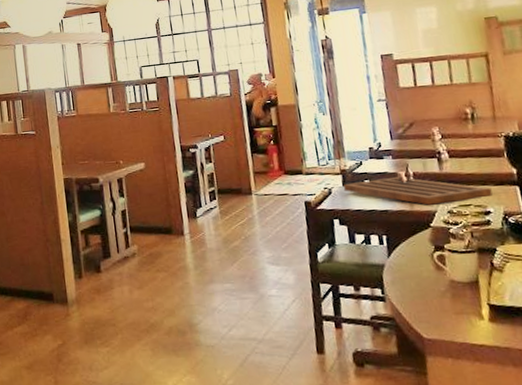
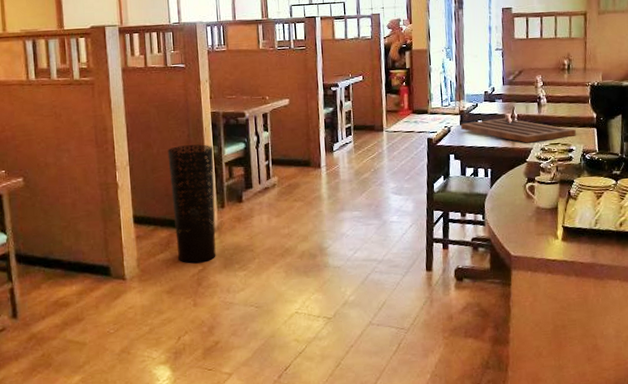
umbrella stand: none [21,211,76,338] -> present [167,144,216,264]

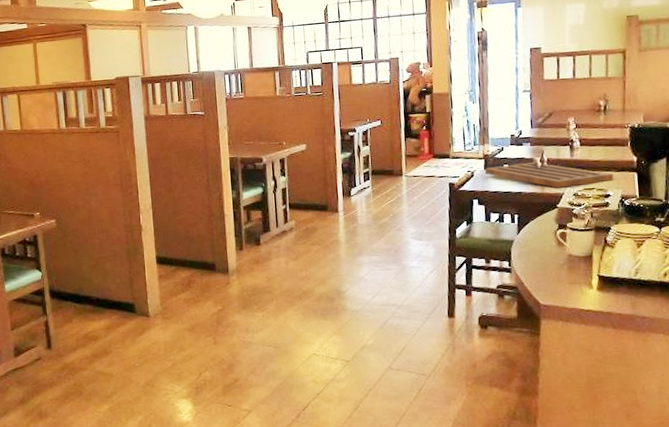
umbrella stand: present [167,144,216,264] -> none [188,189,235,304]

